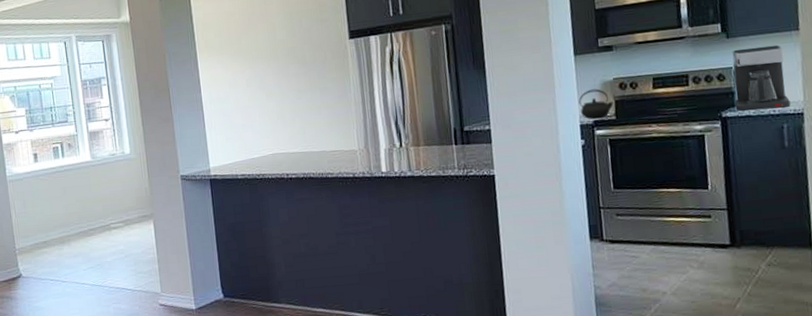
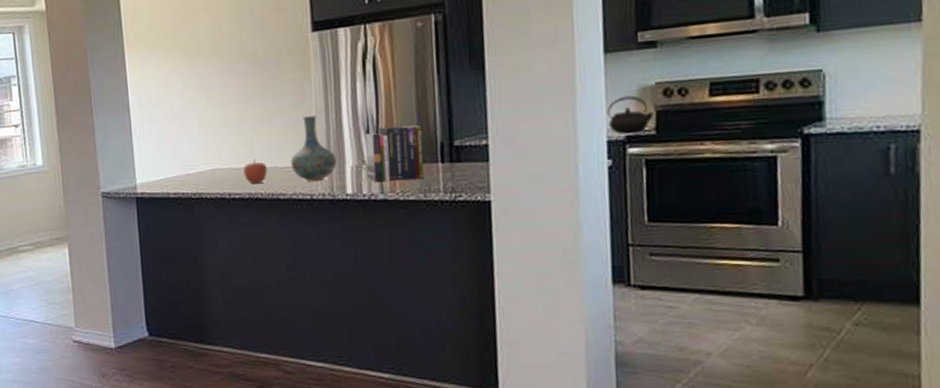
fruit: none [298,144,318,165] -> present [243,159,268,183]
vase: none [336,108,373,163] -> present [290,115,337,182]
books: none [394,114,442,162] -> present [365,125,424,183]
coffee maker: present [732,45,791,112] -> none [822,40,902,128]

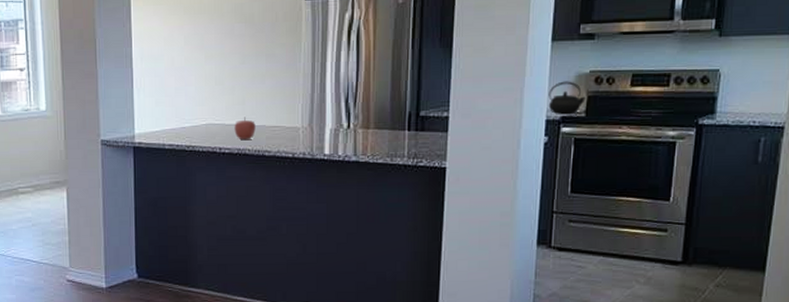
vase: present [290,115,337,182] -> none [277,79,318,141]
books: present [365,125,424,183] -> none [343,94,394,146]

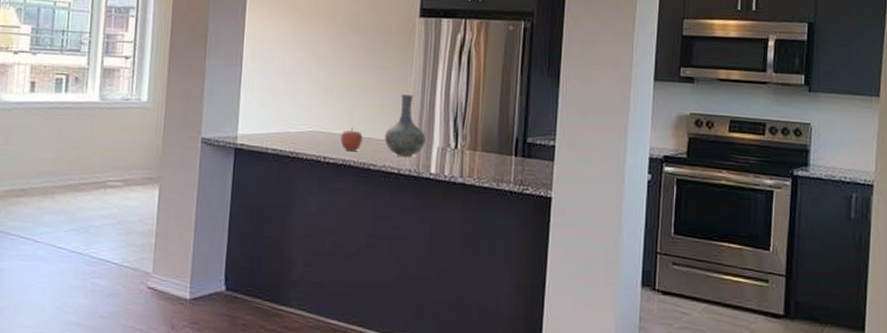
vase: none [277,79,318,141] -> present [384,94,426,157]
kettle: present [548,81,586,115] -> none [651,121,687,155]

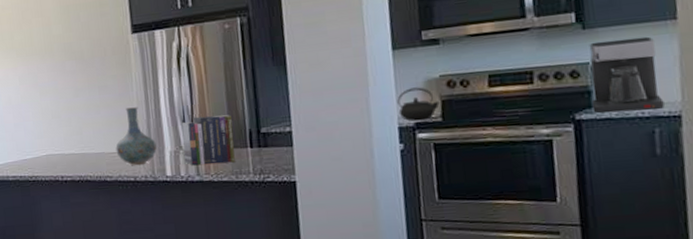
fruit: present [340,127,363,151] -> none [74,146,96,167]
books: none [450,115,502,169] -> present [181,115,235,166]
kettle: none [651,121,687,155] -> present [397,87,440,122]
coffee maker: none [808,105,862,177] -> present [589,36,665,114]

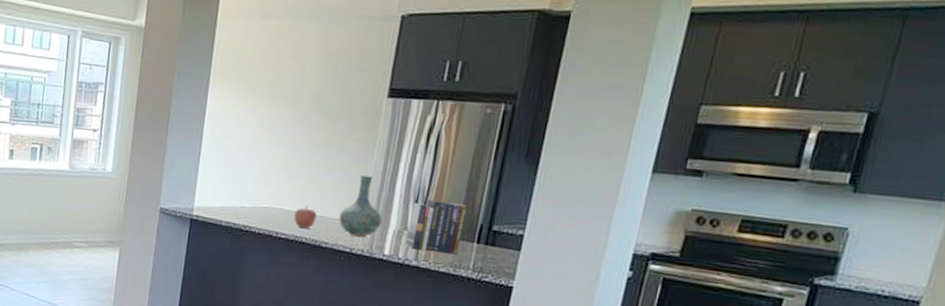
fruit: none [74,146,96,167] -> present [294,205,317,228]
kettle: present [397,87,440,122] -> none [637,216,683,253]
coffee maker: present [589,36,665,114] -> none [834,208,922,292]

